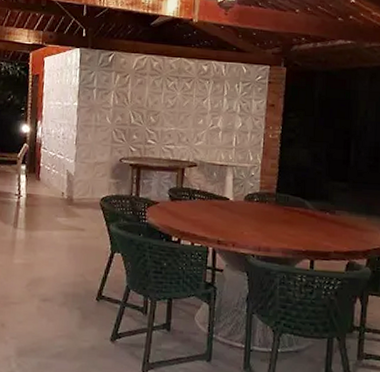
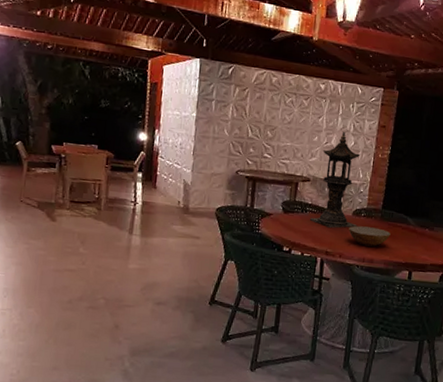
lantern: none [199,112,250,215] -> present [310,131,361,228]
bowl: none [241,211,287,234] -> present [348,225,391,247]

